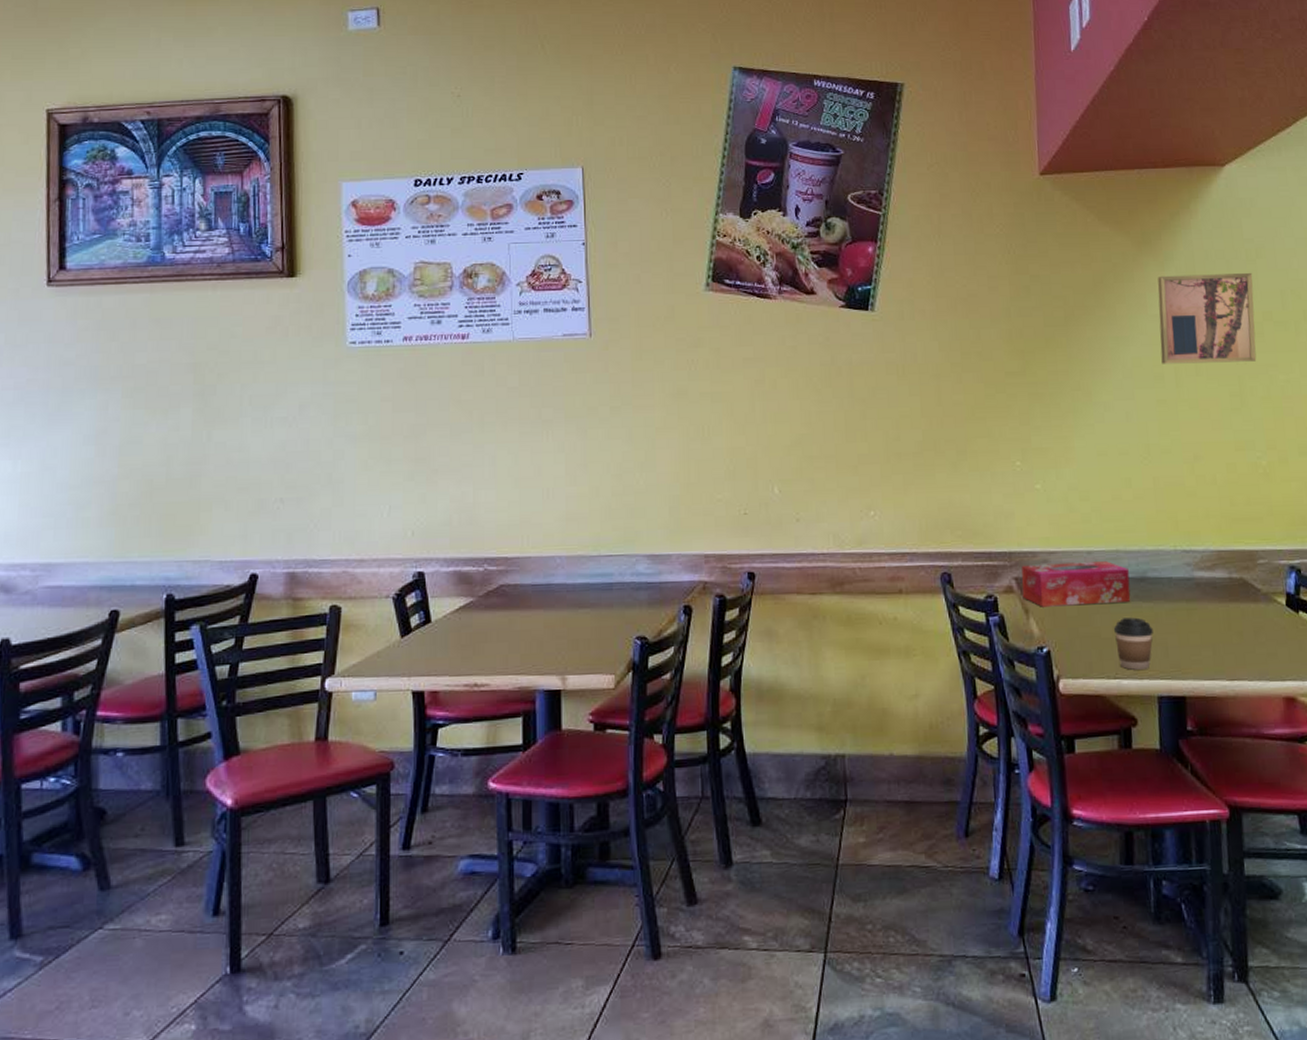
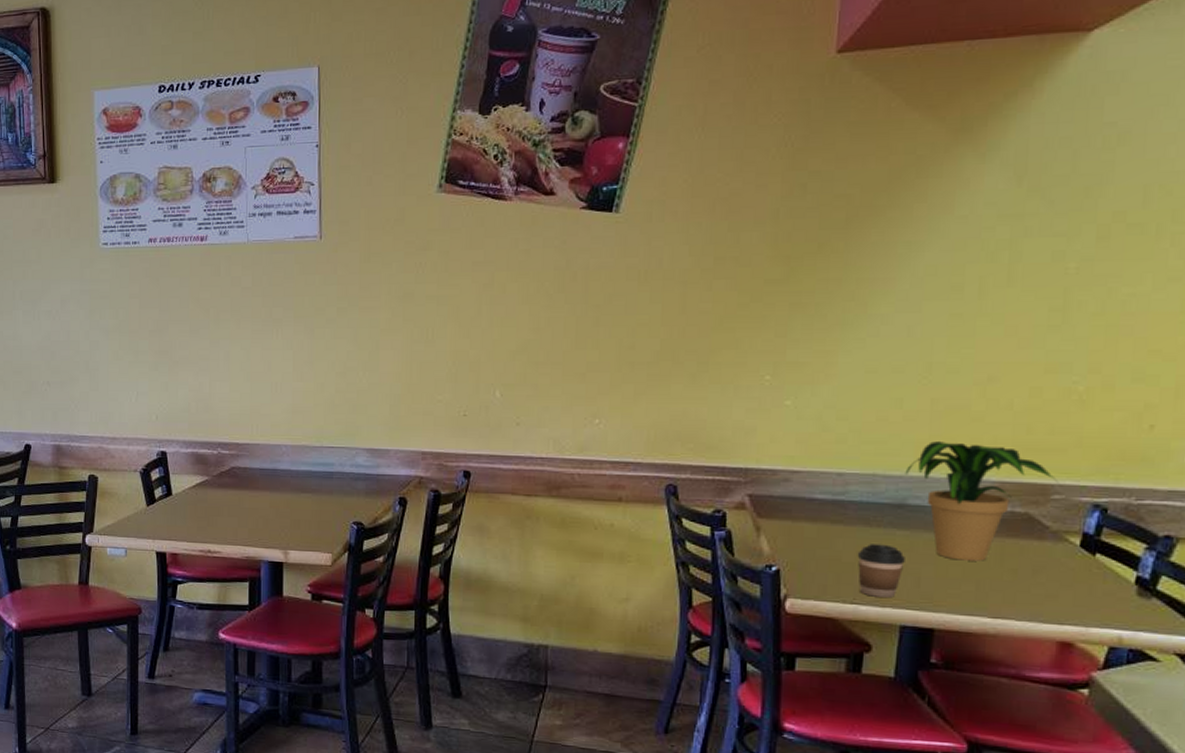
tissue box: present [1021,561,1131,607] -> none [755,482,885,528]
potted plant: none [1141,516,1261,628] -> present [905,441,1059,561]
wall art: present [1158,272,1257,364] -> none [964,163,1108,273]

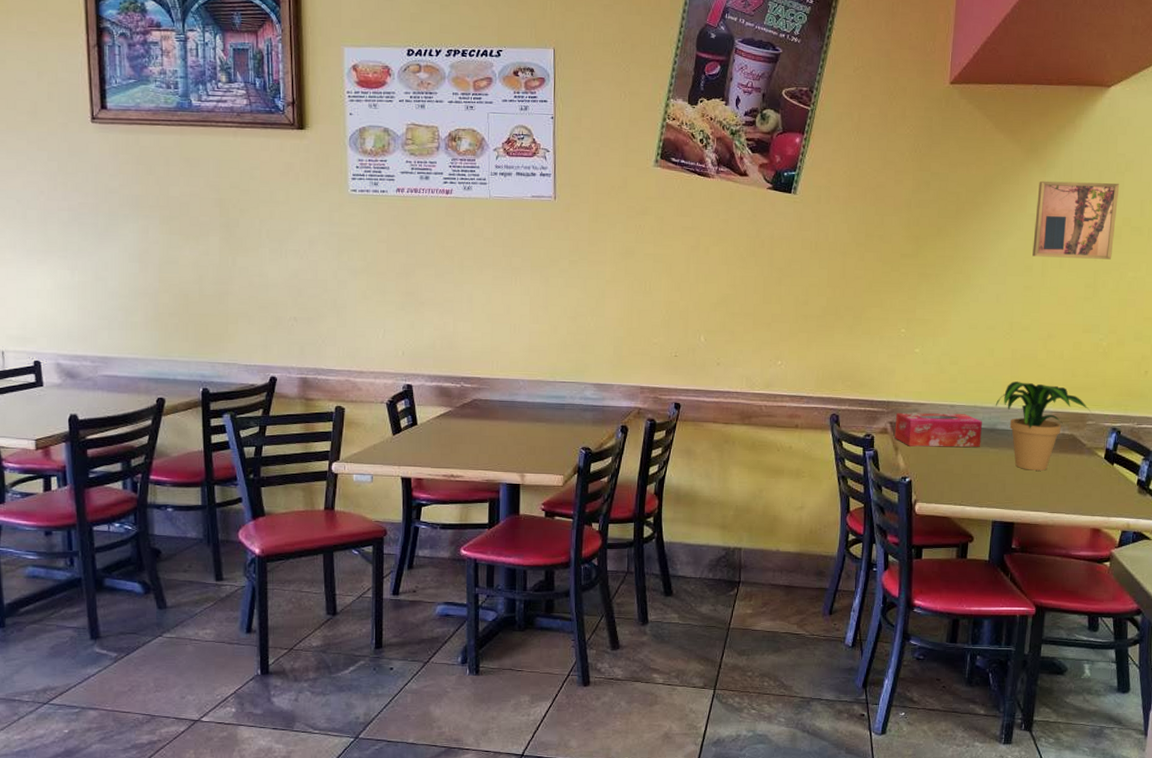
tissue box: none [755,482,885,528] -> present [894,412,982,447]
coffee cup: present [857,544,905,598] -> none [964,459,995,500]
wall art: none [964,163,1108,273] -> present [1032,180,1120,260]

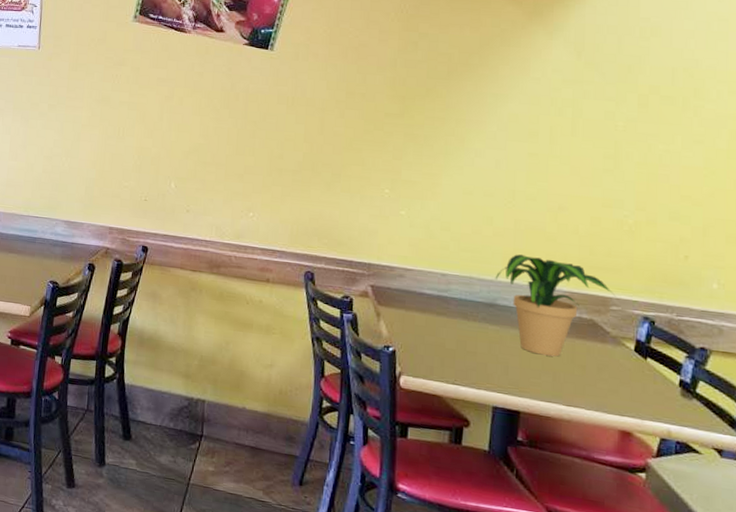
tissue box: present [894,412,982,447] -> none [376,276,479,322]
wall art: present [1032,180,1120,260] -> none [538,44,644,130]

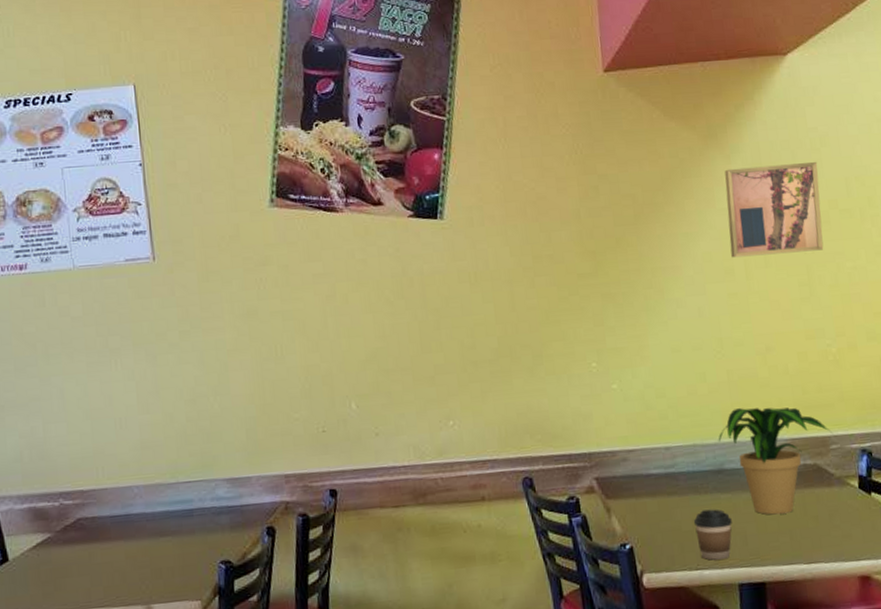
coffee cup: none [457,335,496,382] -> present [693,509,732,560]
wall art: none [538,44,644,130] -> present [724,161,824,258]

